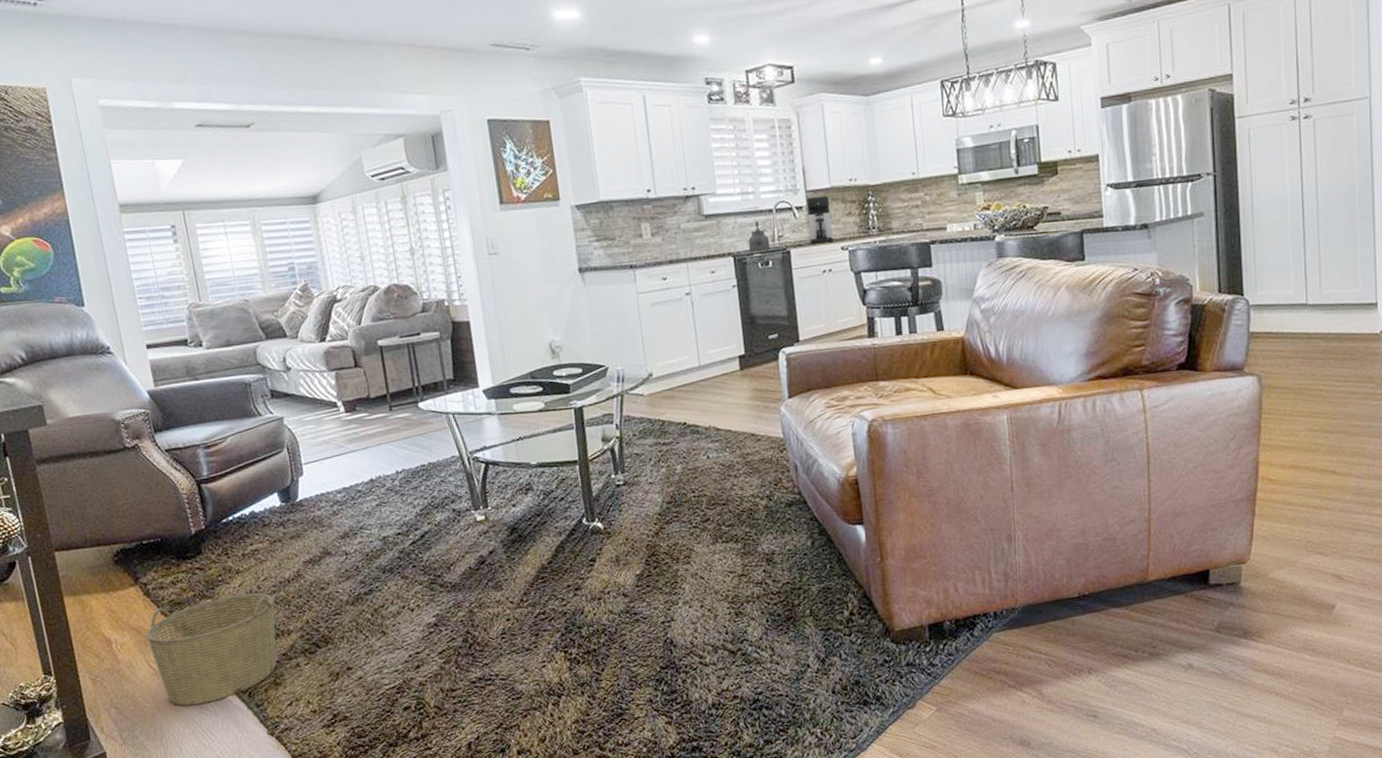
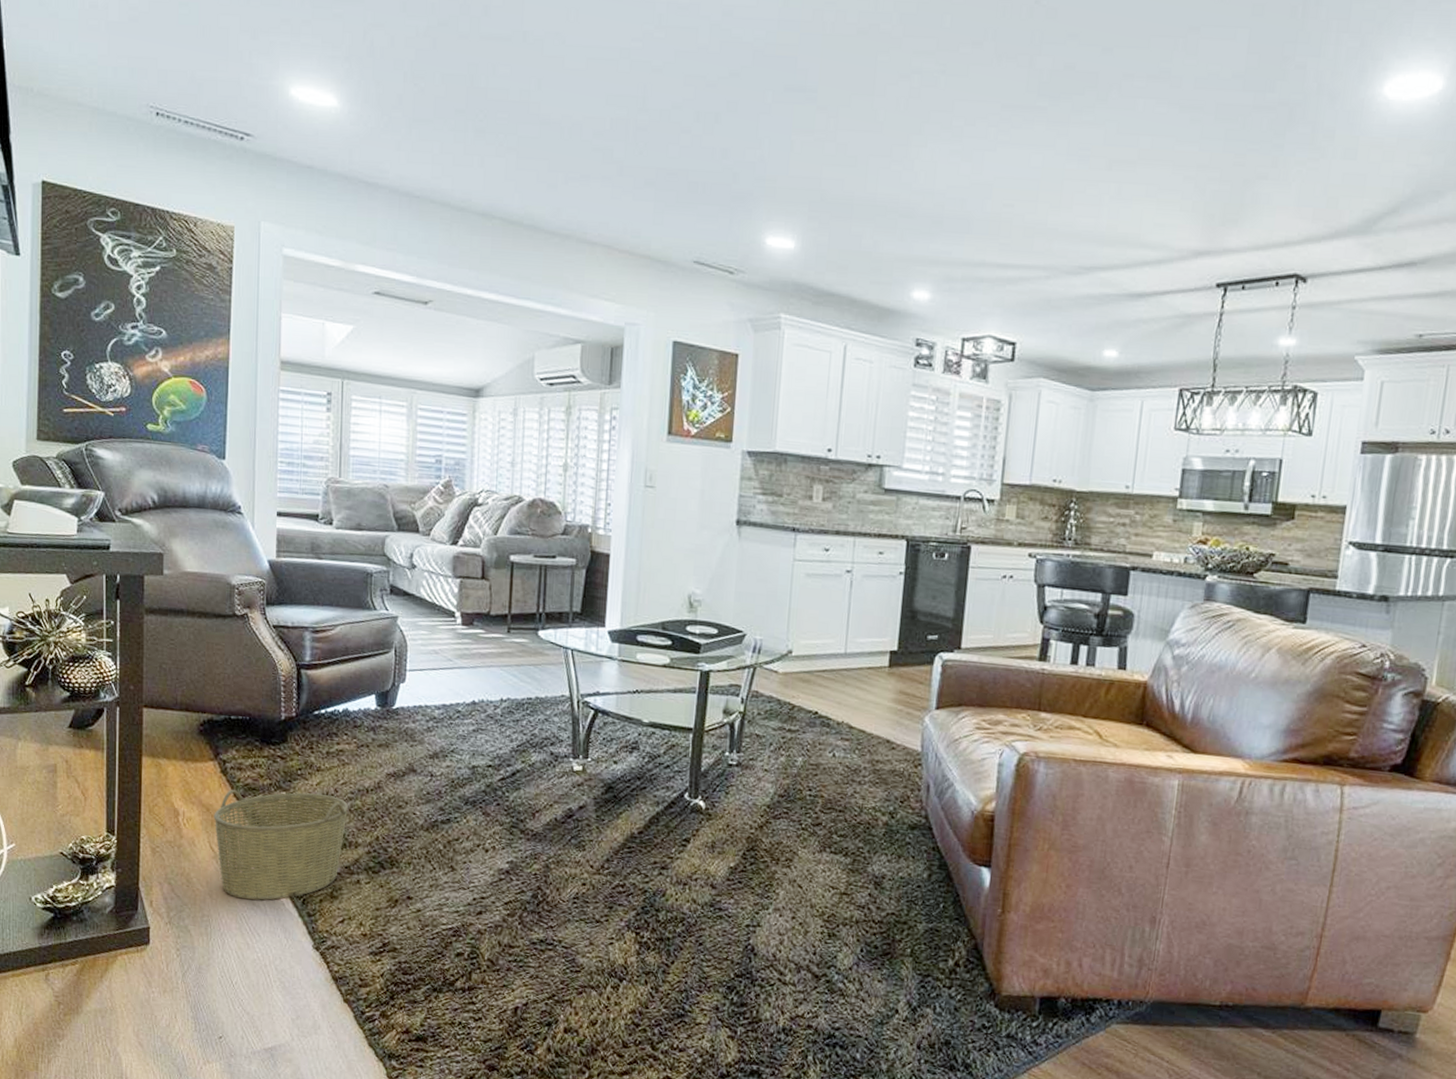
kettle: present [748,221,771,252] -> none [925,506,951,541]
coffee maker: present [807,195,834,245] -> none [994,491,1026,547]

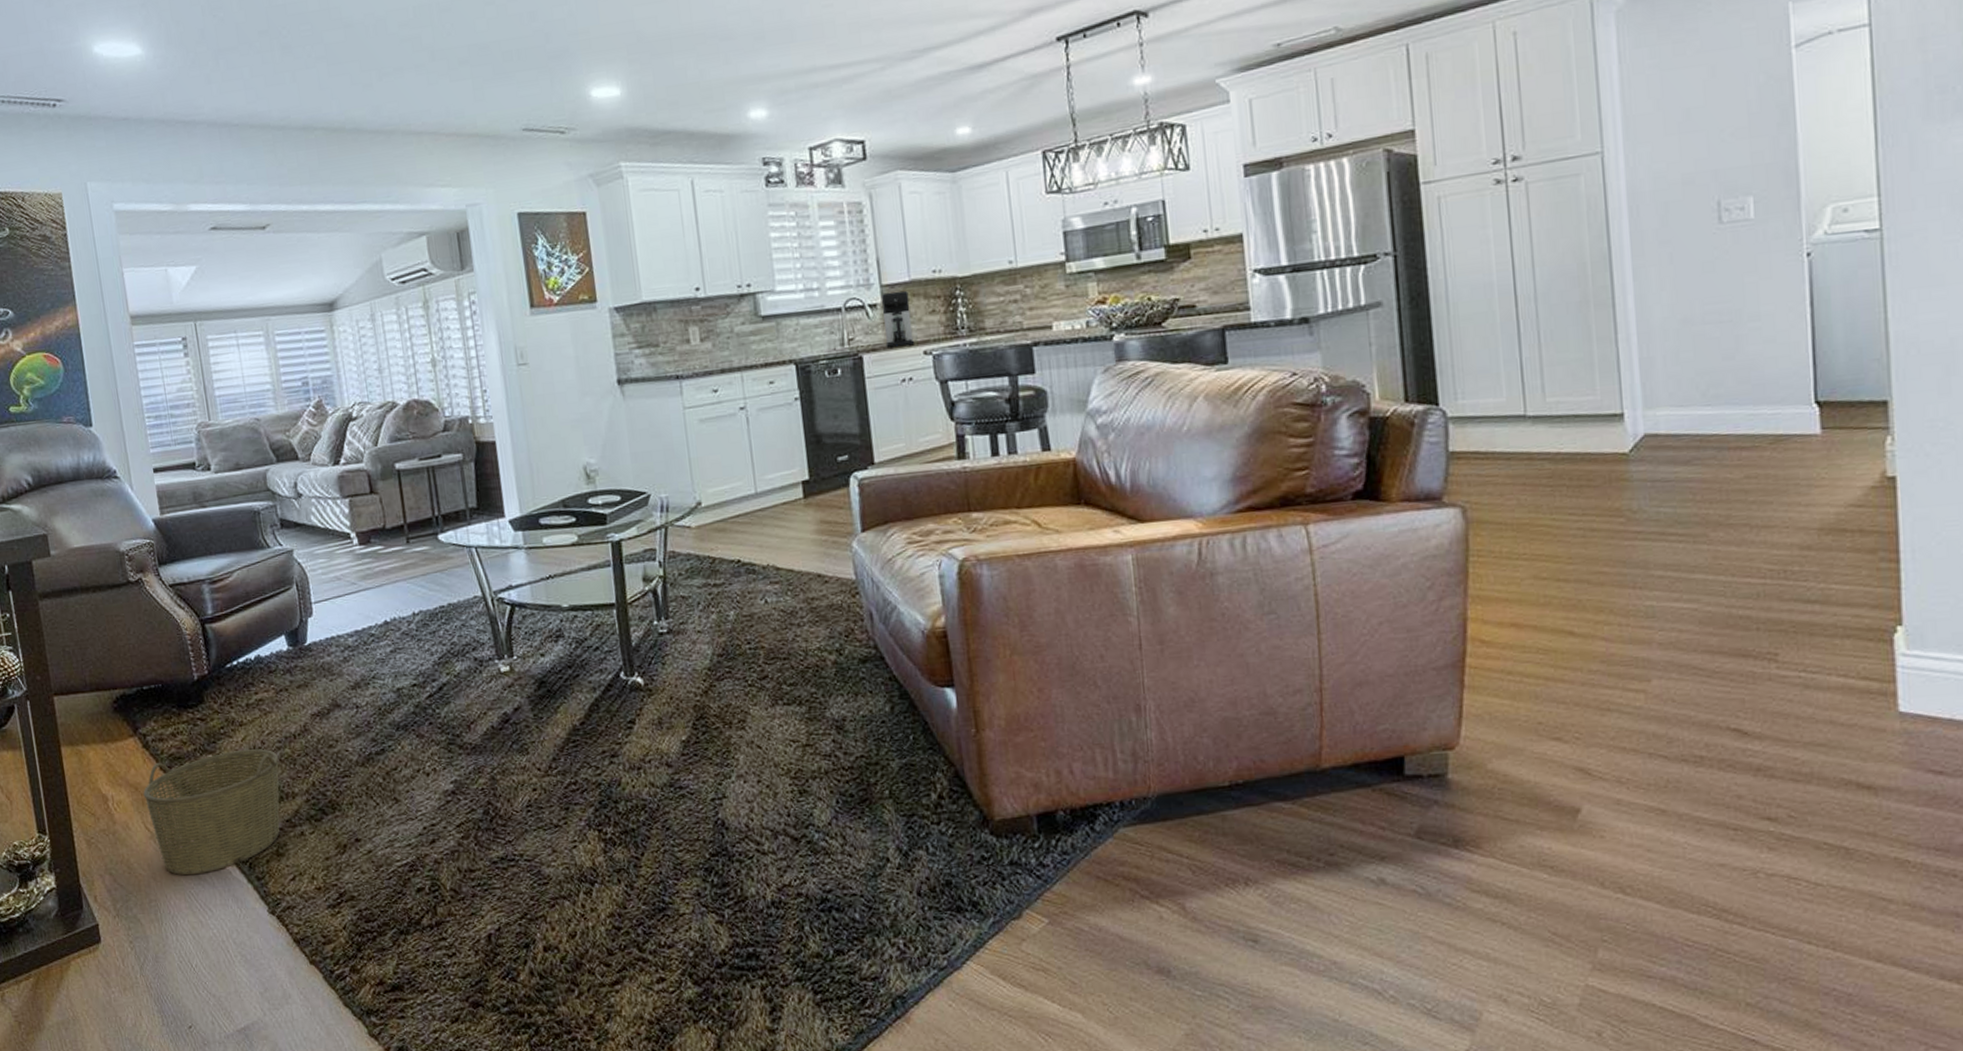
coffee maker: none [994,491,1026,547] -> present [882,290,915,350]

